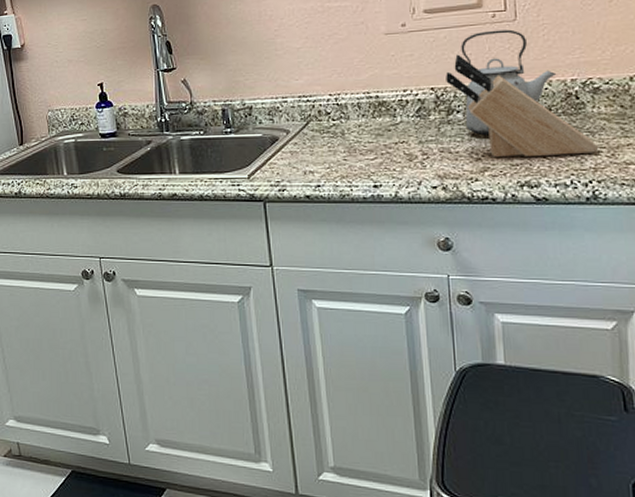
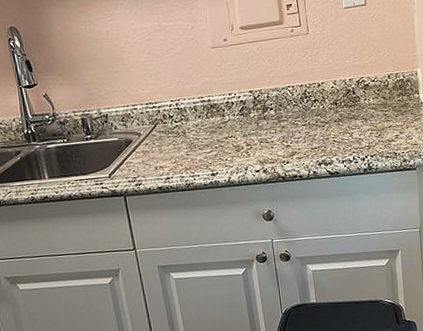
knife block: present [446,54,599,158] -> none [260,62,371,143]
kettle: present [460,29,557,136] -> none [269,41,339,127]

